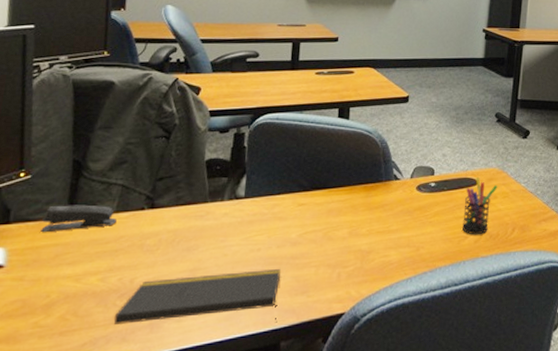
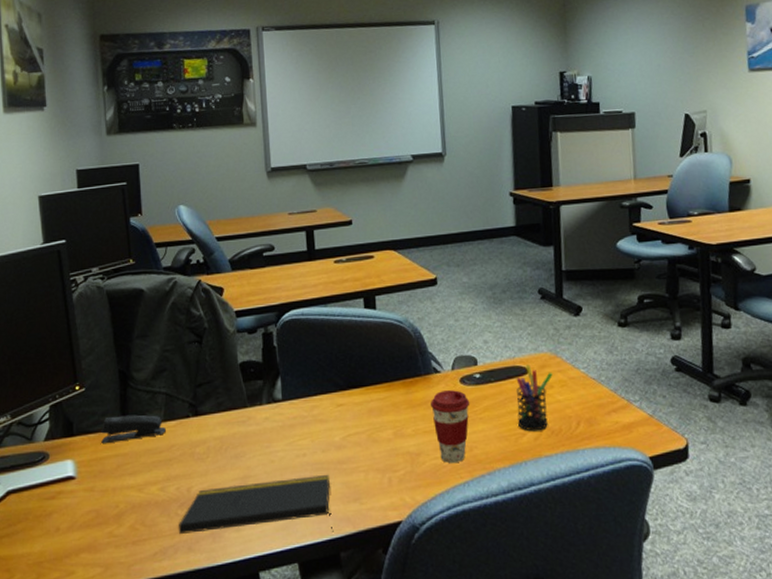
coffee cup: none [386,196,423,261] -> present [430,390,470,464]

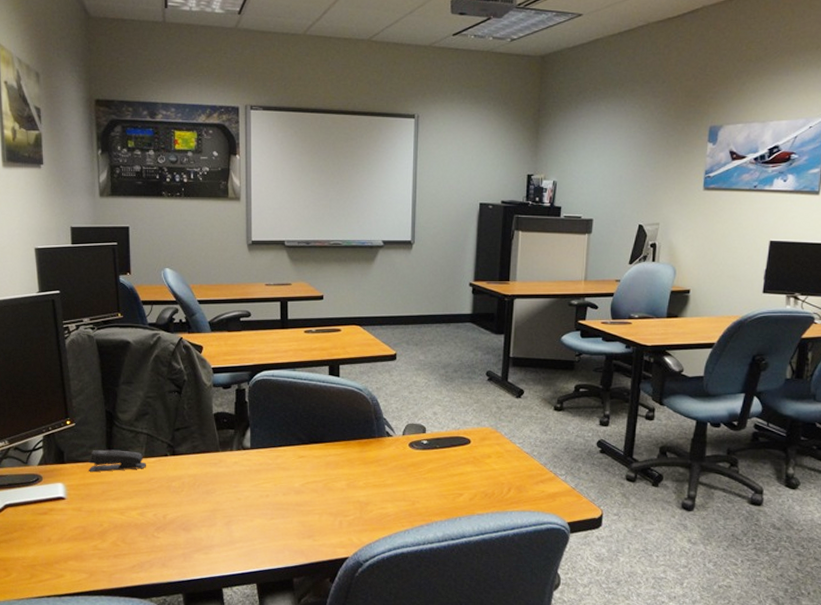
notepad: present [179,474,334,534] -> none [155,513,289,562]
coffee cup: present [430,390,470,464] -> none [381,452,416,514]
pen holder: present [515,364,553,432] -> none [456,435,491,493]

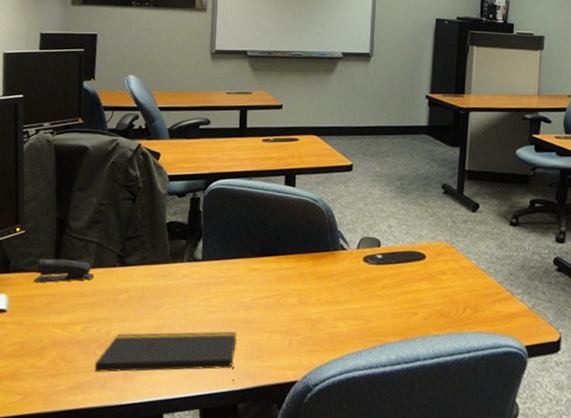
notepad: none [155,513,289,562] -> present [95,331,236,385]

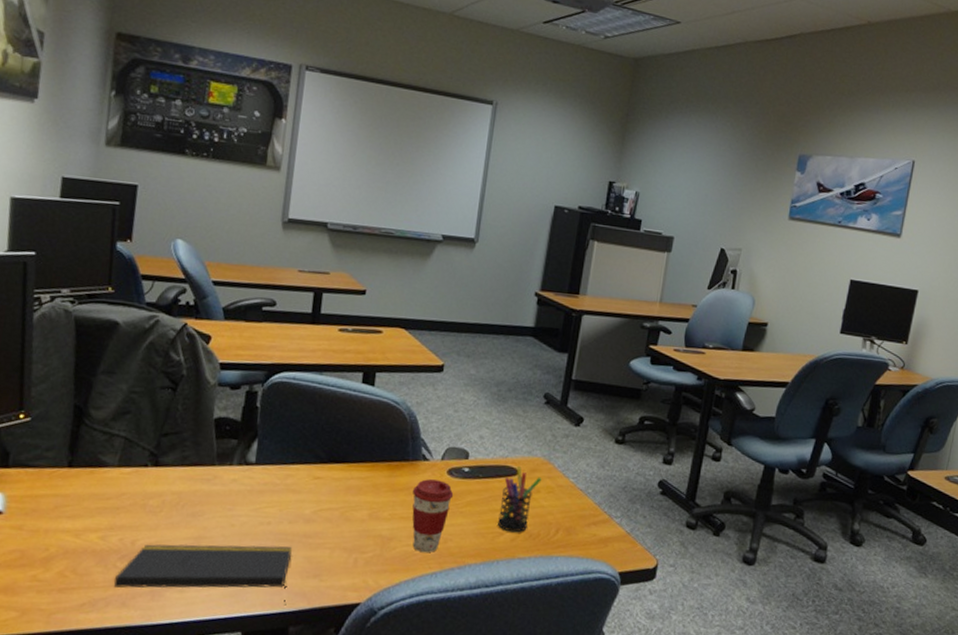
stapler: present [34,258,94,283] -> none [40,452,119,482]
coffee cup: none [334,267,370,334] -> present [412,479,454,553]
pen holder: none [410,250,447,312] -> present [497,465,542,533]

